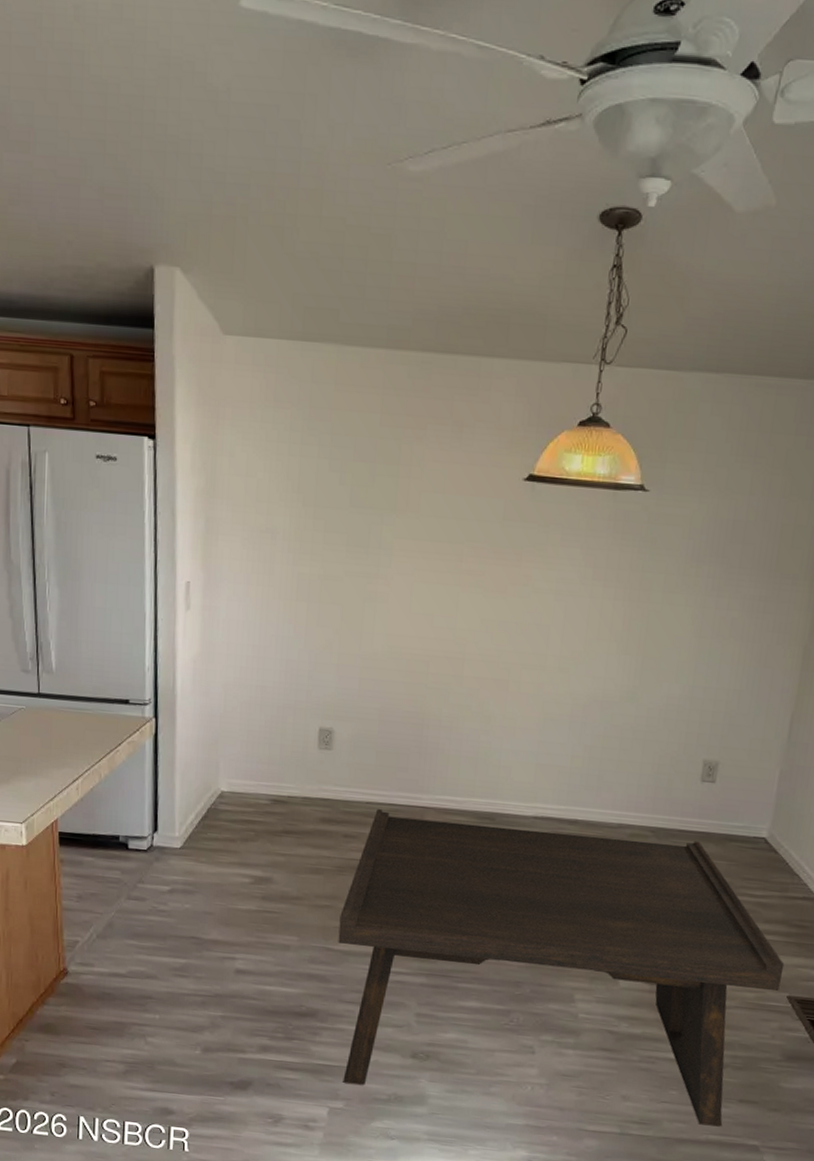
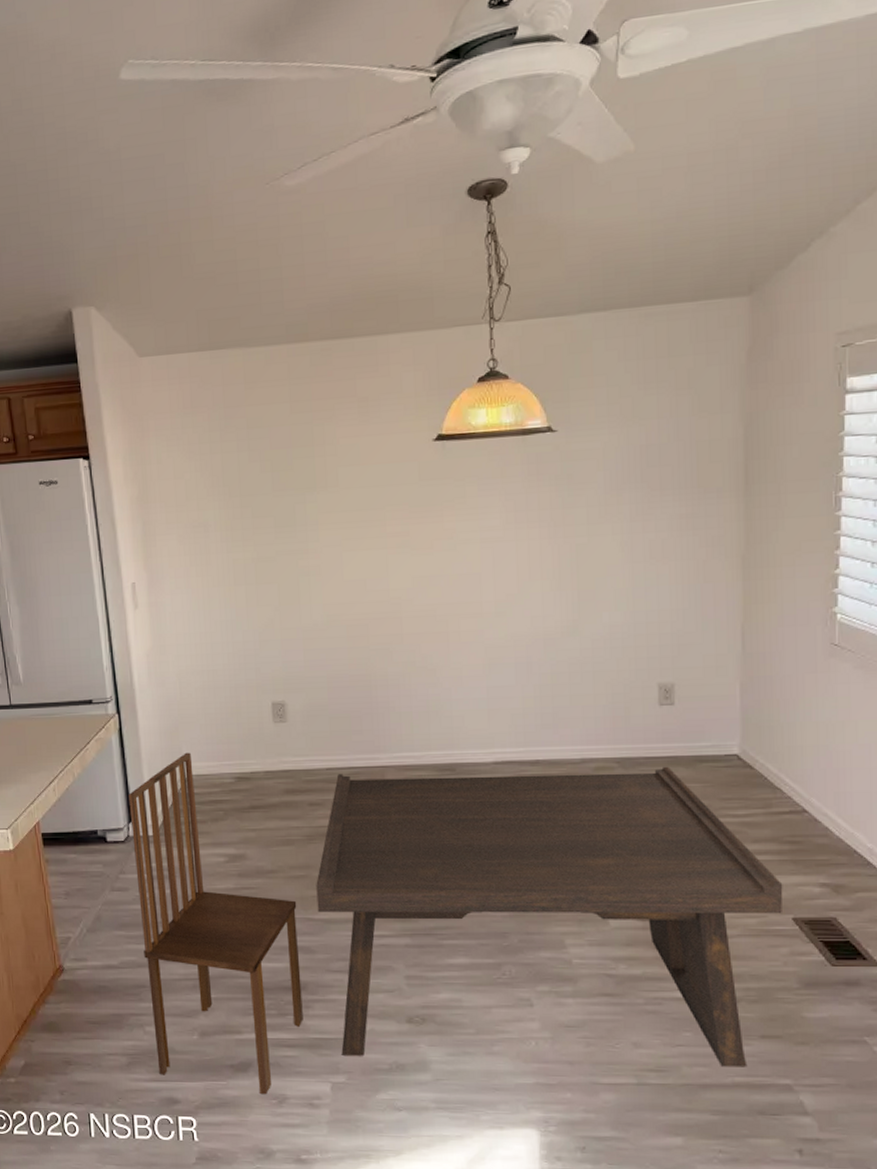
dining chair: none [154,767,318,1112] -> present [128,752,303,1094]

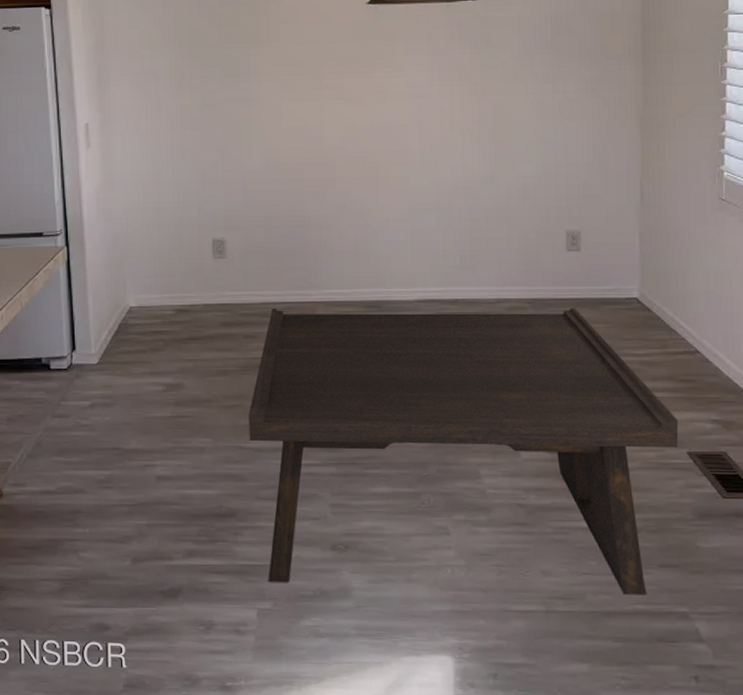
dining chair: present [128,752,303,1094] -> none [73,285,232,620]

